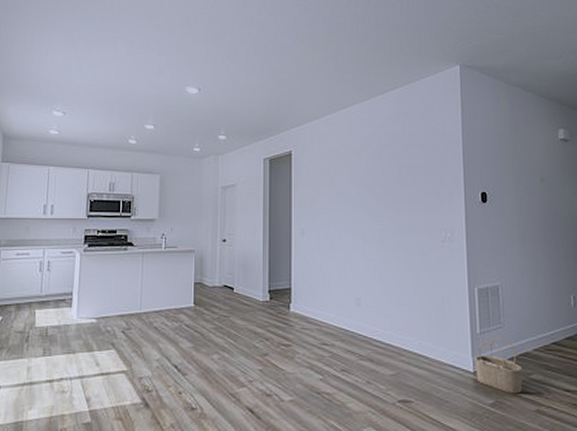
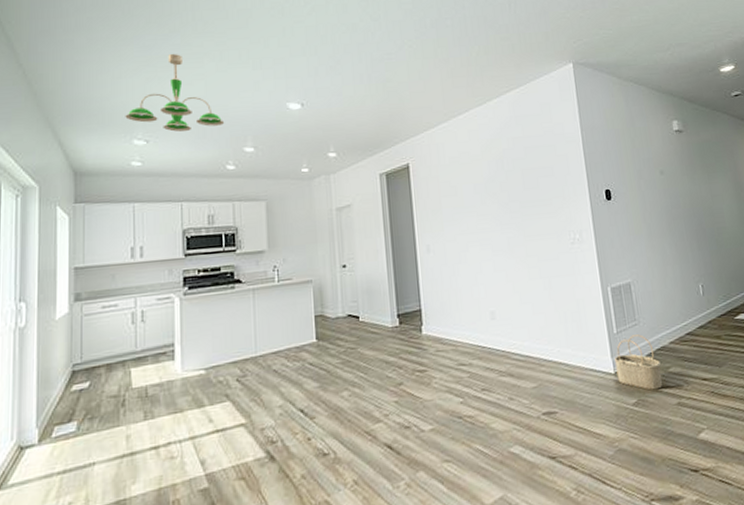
ceiling light fixture: none [48,37,131,106] -> present [125,54,225,132]

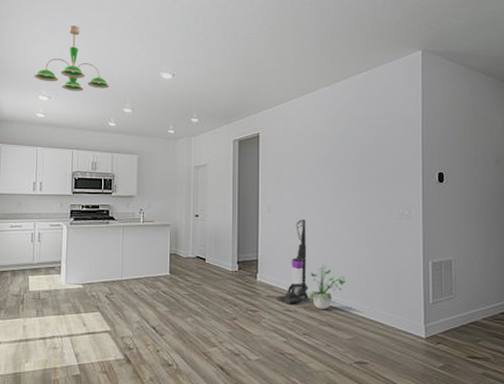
vacuum cleaner: none [447,256,483,357] -> present [276,219,308,304]
potted plant: none [483,305,522,358] -> present [310,264,346,309]
wicker basket: present [614,334,663,390] -> none [427,307,471,358]

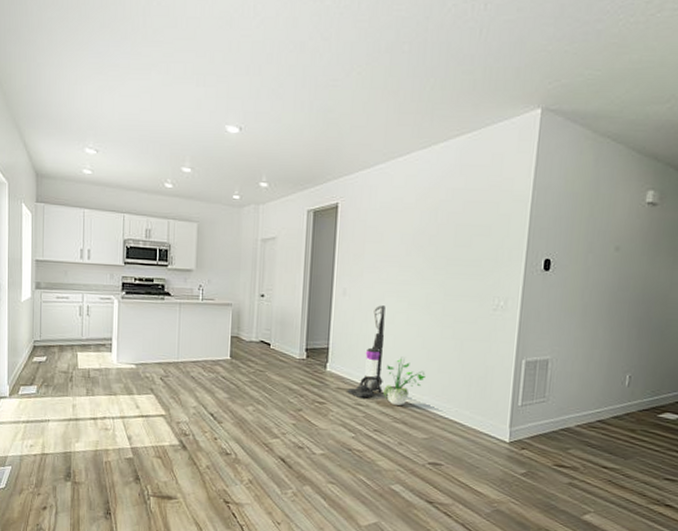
ceiling light fixture: present [34,26,110,91] -> none [79,63,166,144]

